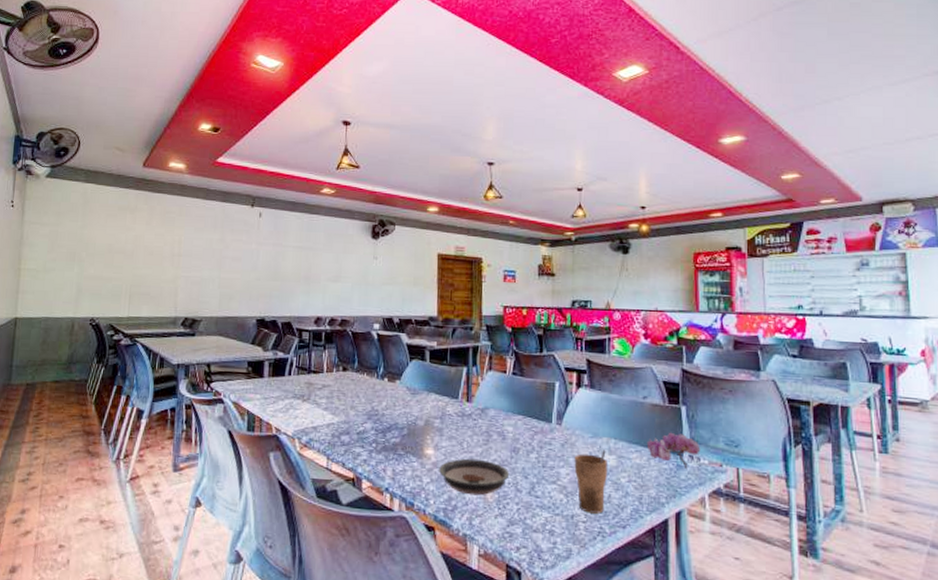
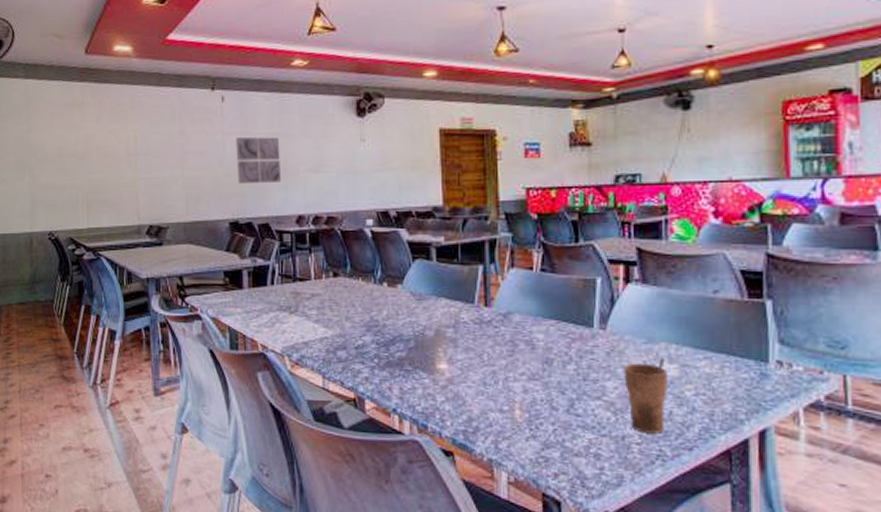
wall art: none [267,248,306,288] -> present [236,137,281,185]
saucer: present [439,458,510,496] -> none [455,372,542,415]
flower: present [646,432,701,470] -> none [719,333,793,379]

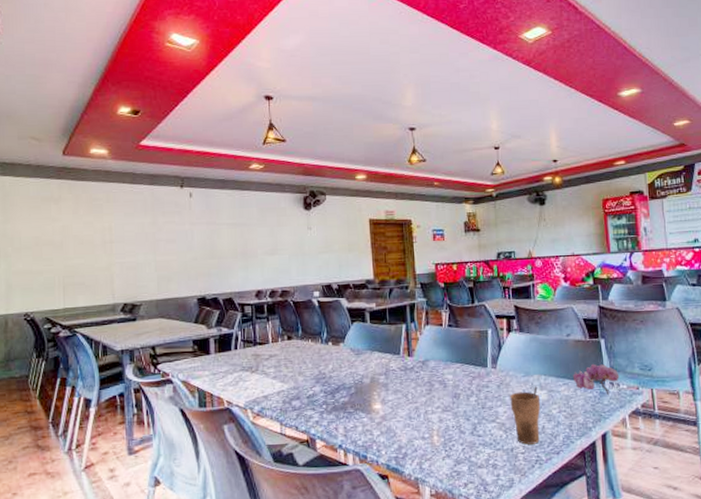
wall art: present [236,137,281,185] -> none [202,226,242,266]
flower: none [719,333,793,379] -> present [572,363,620,396]

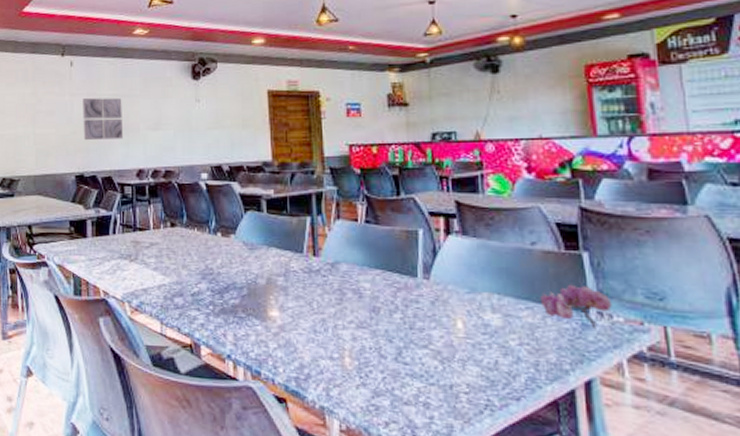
wall art: none [202,226,242,266] -> present [82,97,123,141]
cup: present [510,386,541,445] -> none [448,307,493,383]

